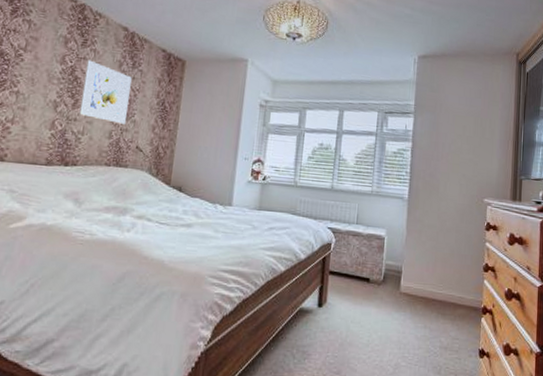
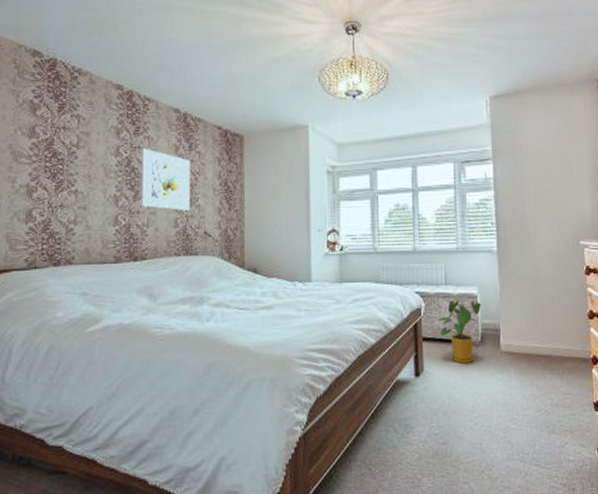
house plant: none [344,239,387,300] -> present [437,300,481,363]

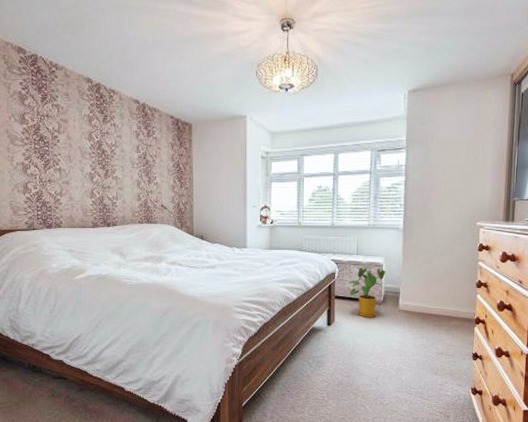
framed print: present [141,148,190,211] -> none [110,134,149,187]

